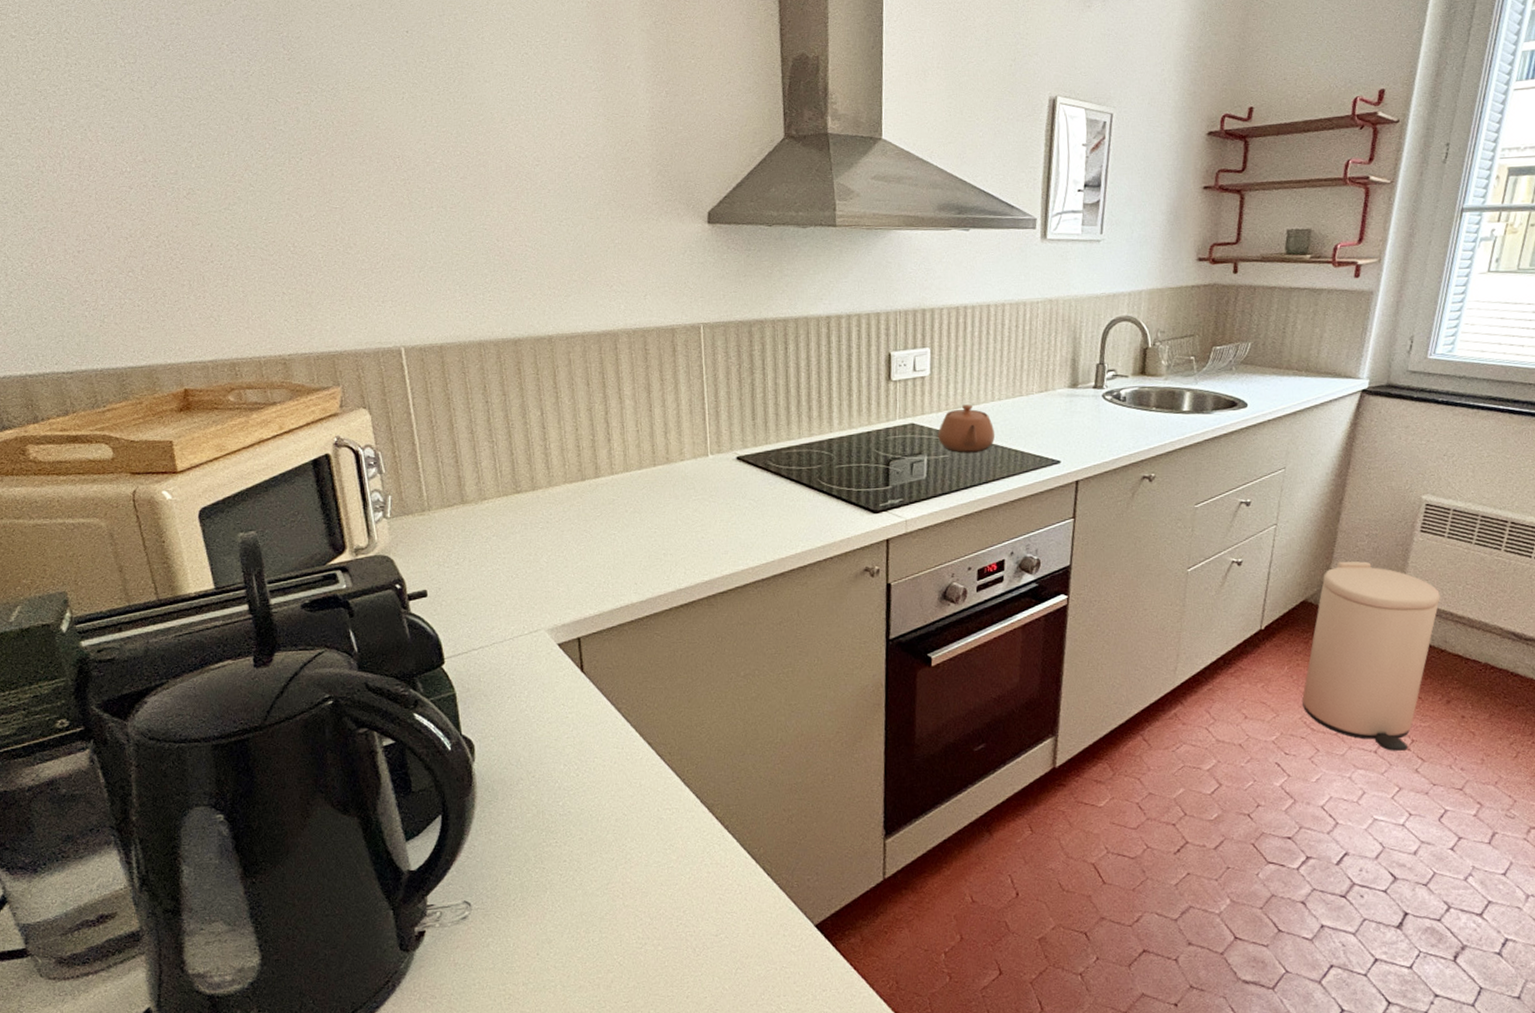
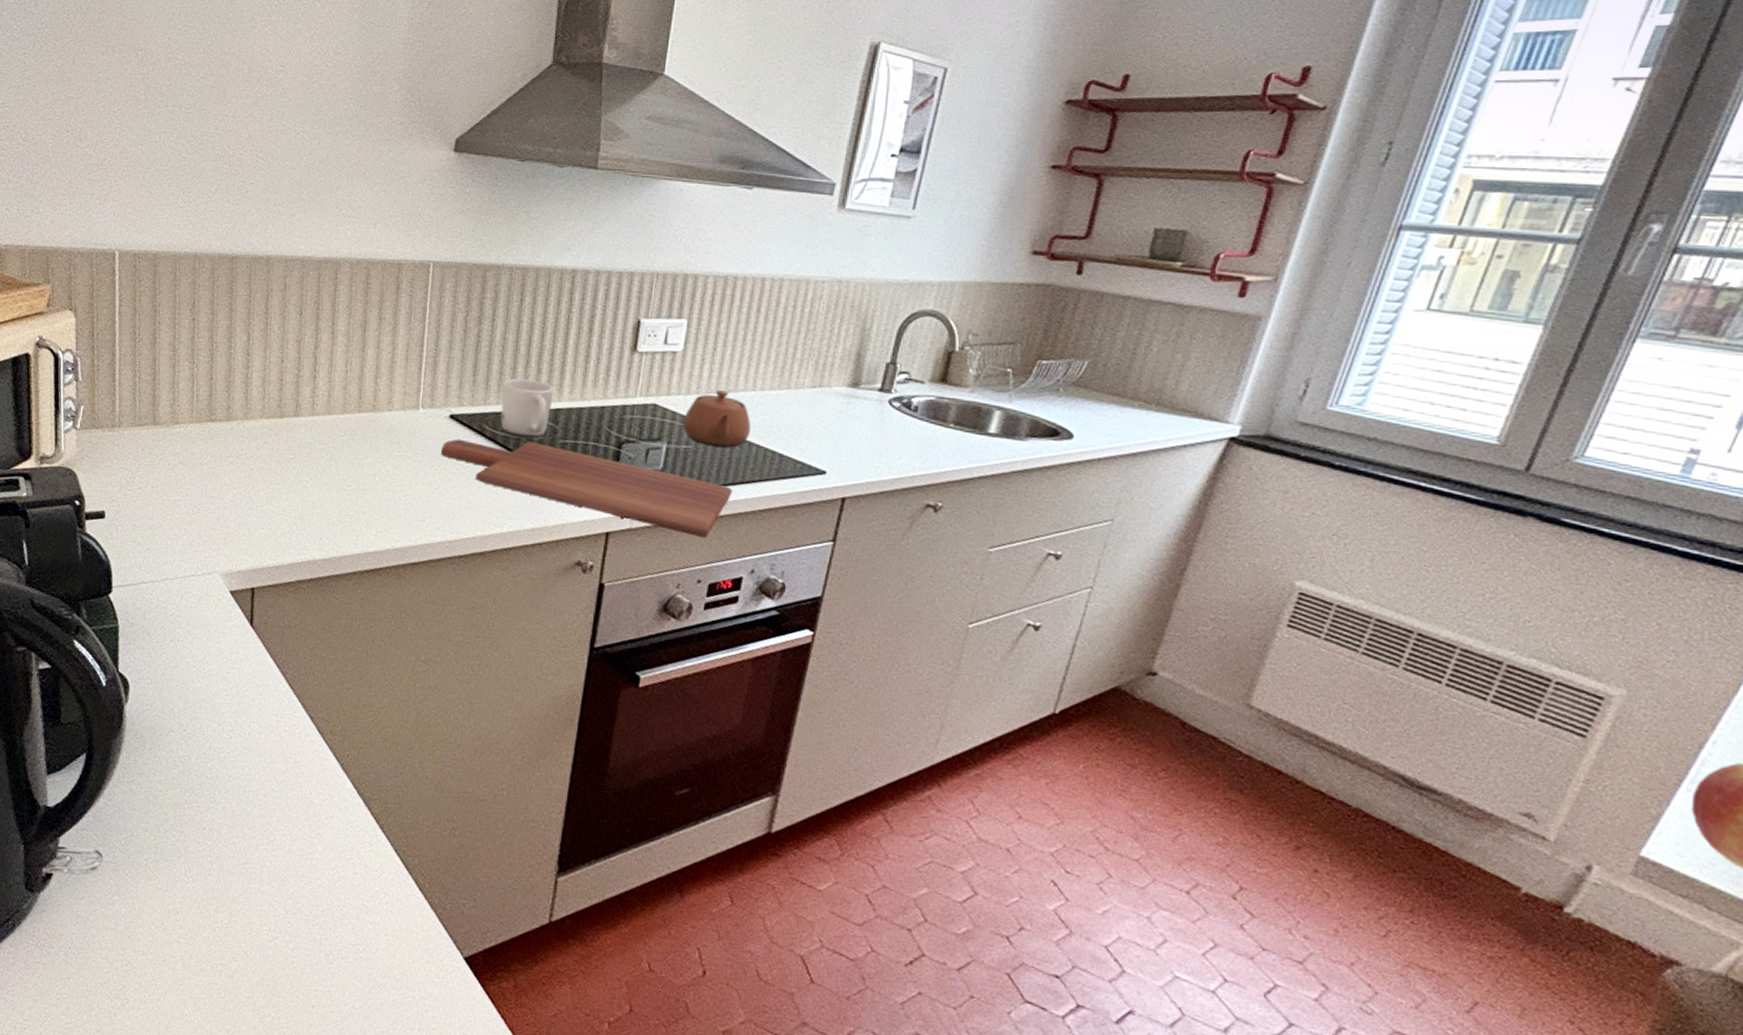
cutting board: none [732,470,987,532] -> present [440,439,732,539]
mug: none [780,416,825,469] -> present [500,378,554,439]
pedal bin: present [1302,561,1441,752] -> none [1097,646,1304,900]

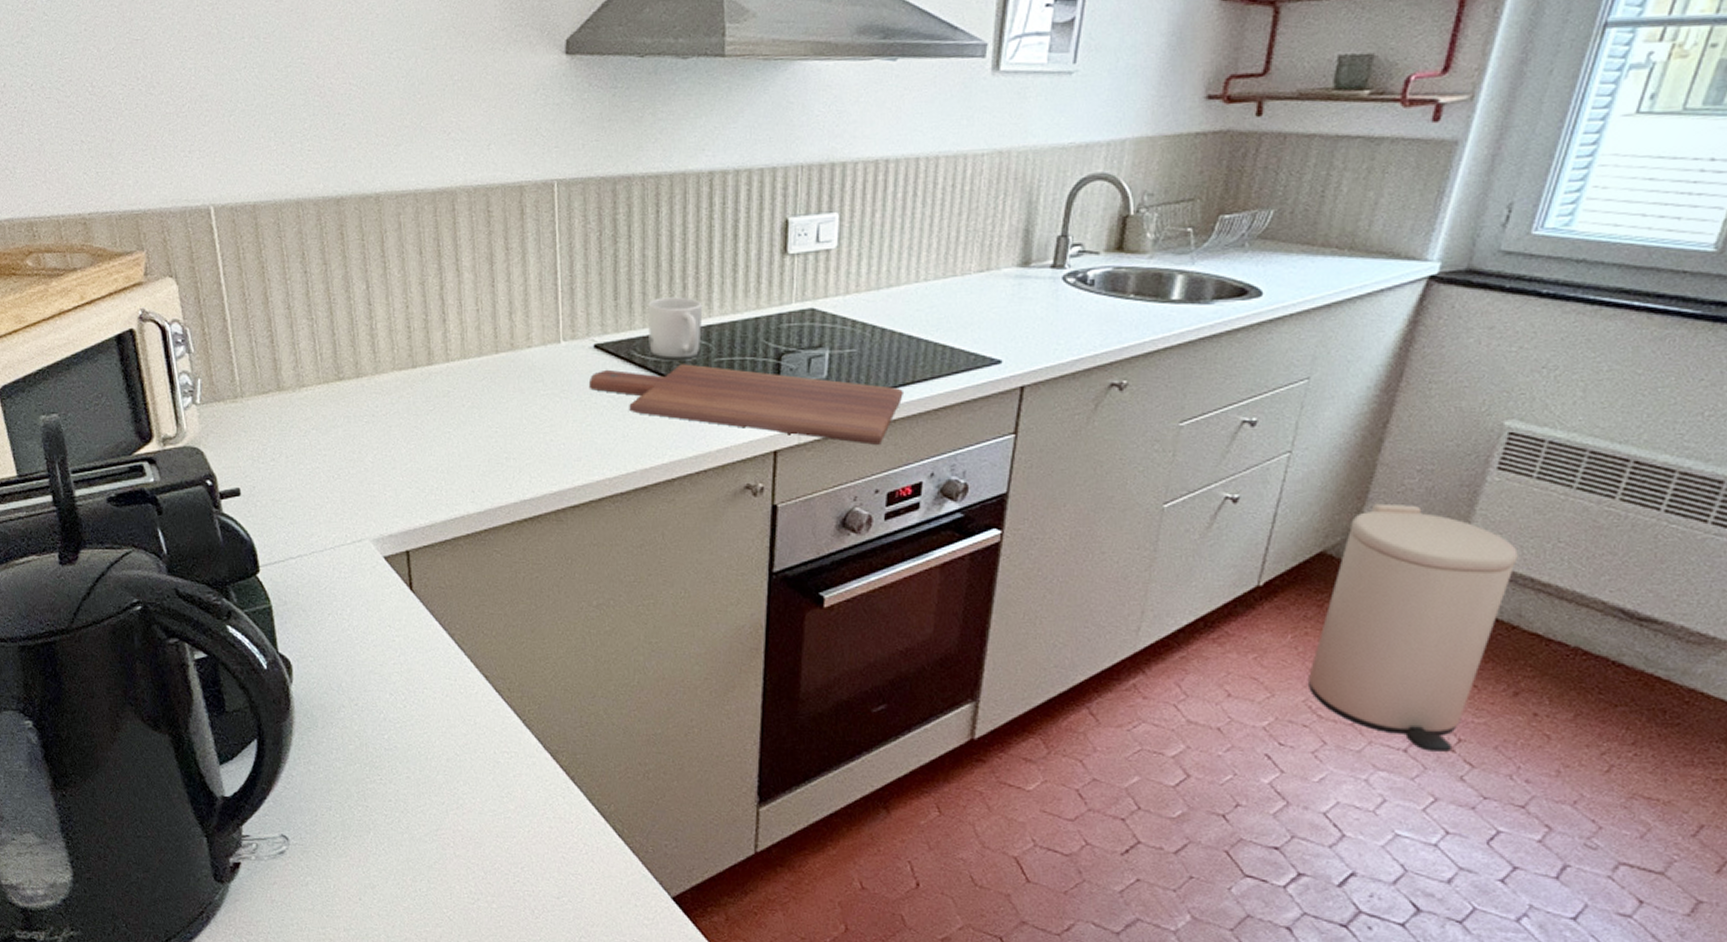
teapot: present [682,390,752,448] -> none [844,286,918,348]
pedal bin: none [1097,646,1304,900] -> present [1309,503,1518,753]

